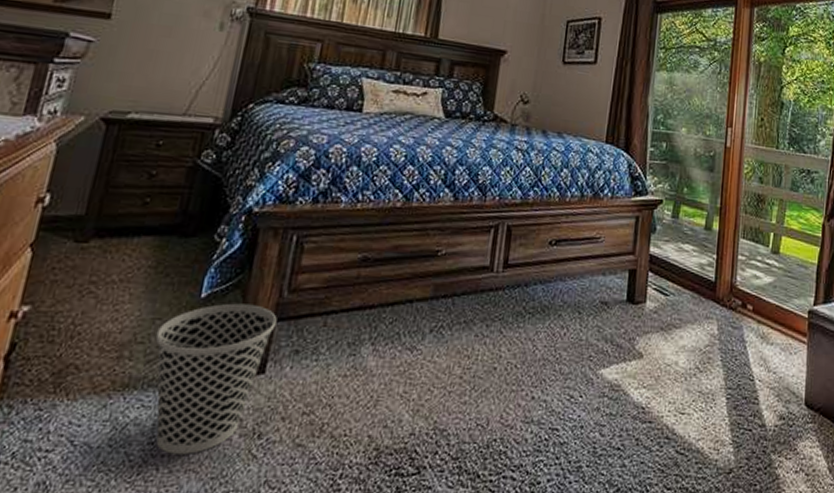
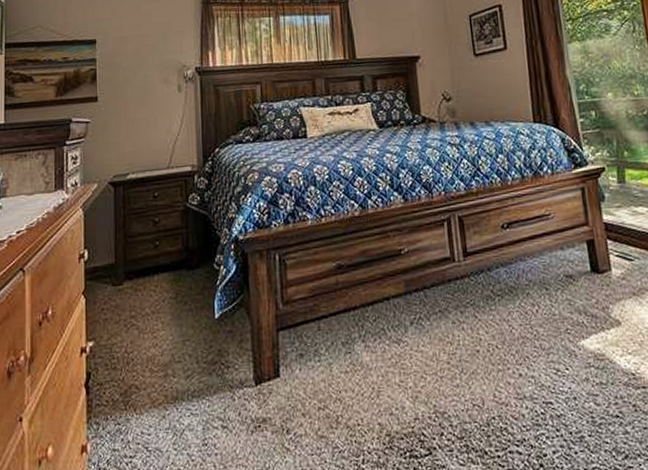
wastebasket: present [155,303,277,454] -> none [188,319,279,452]

